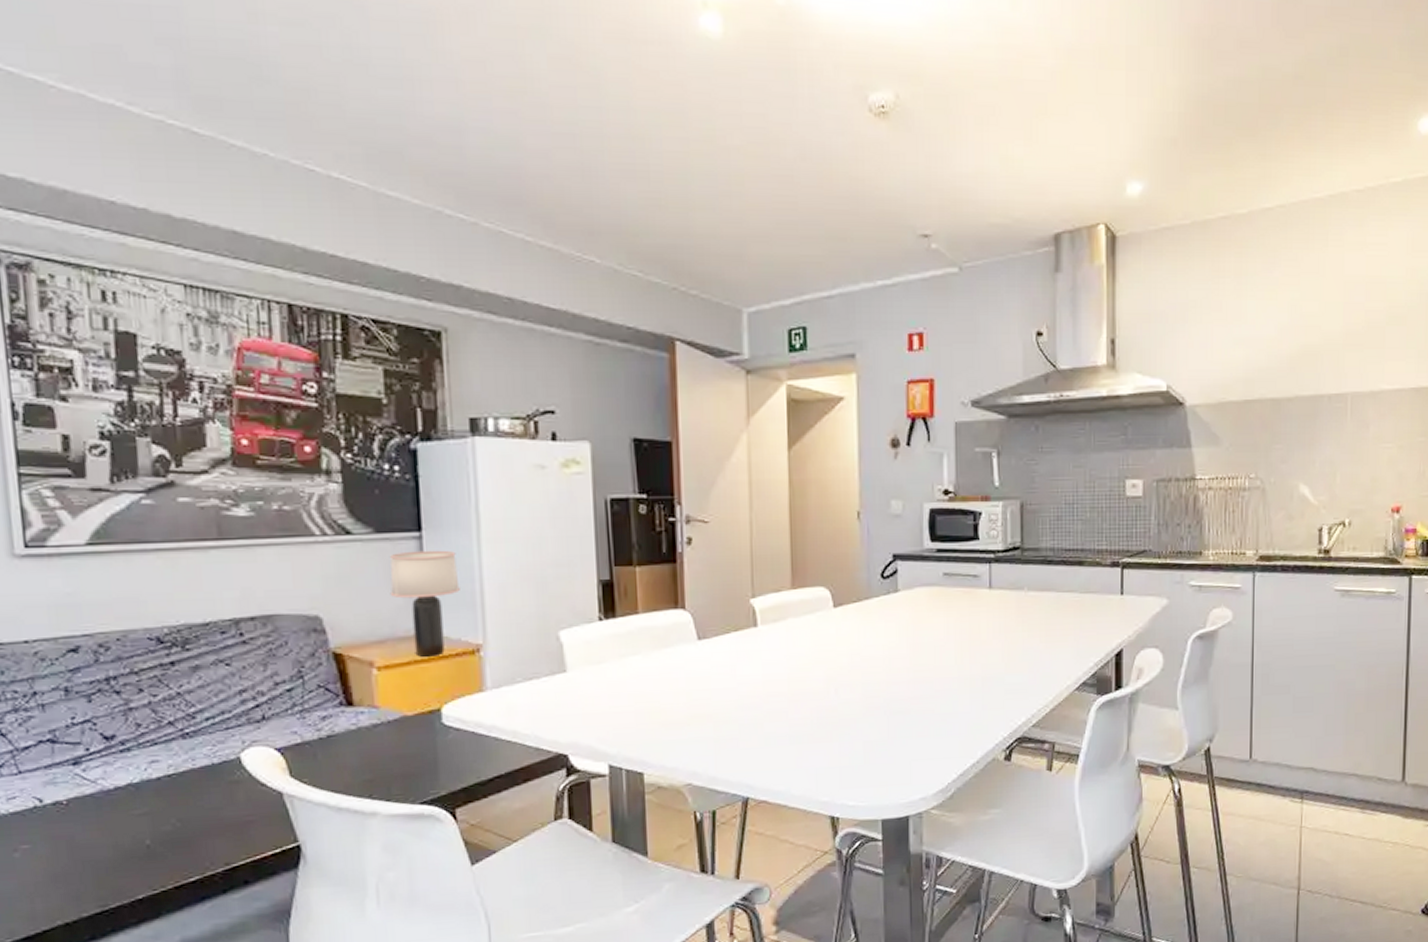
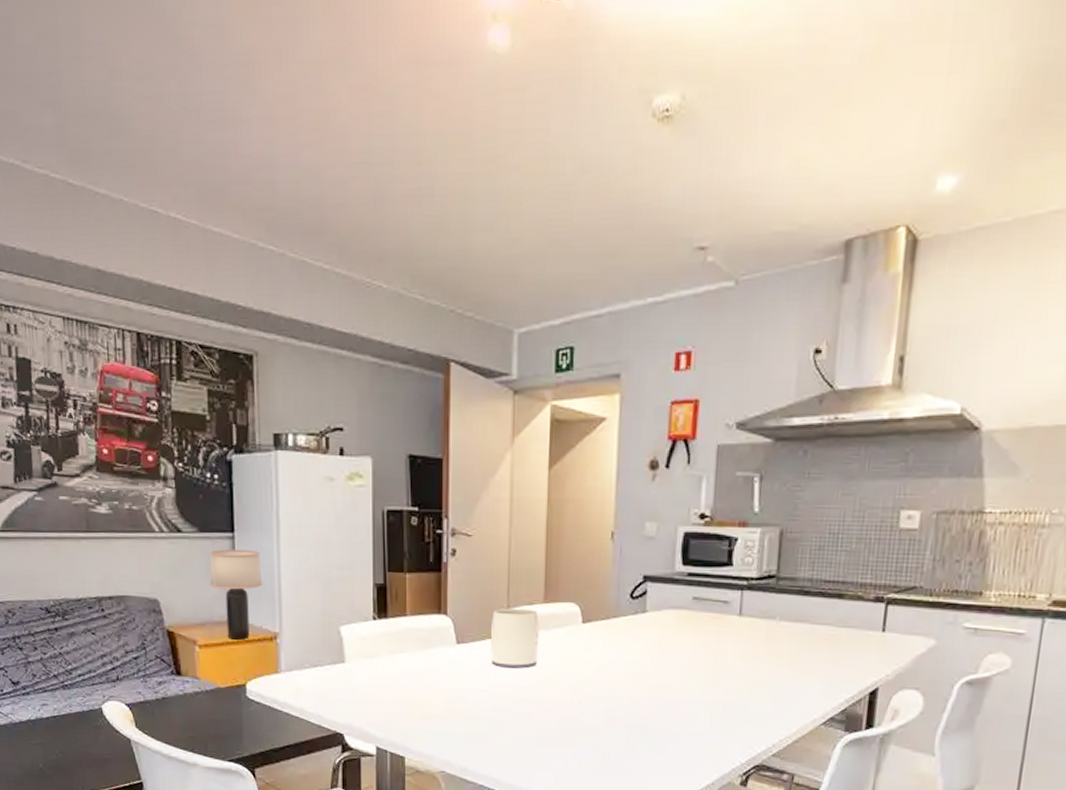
mug: none [734,596,789,662] -> present [490,608,539,669]

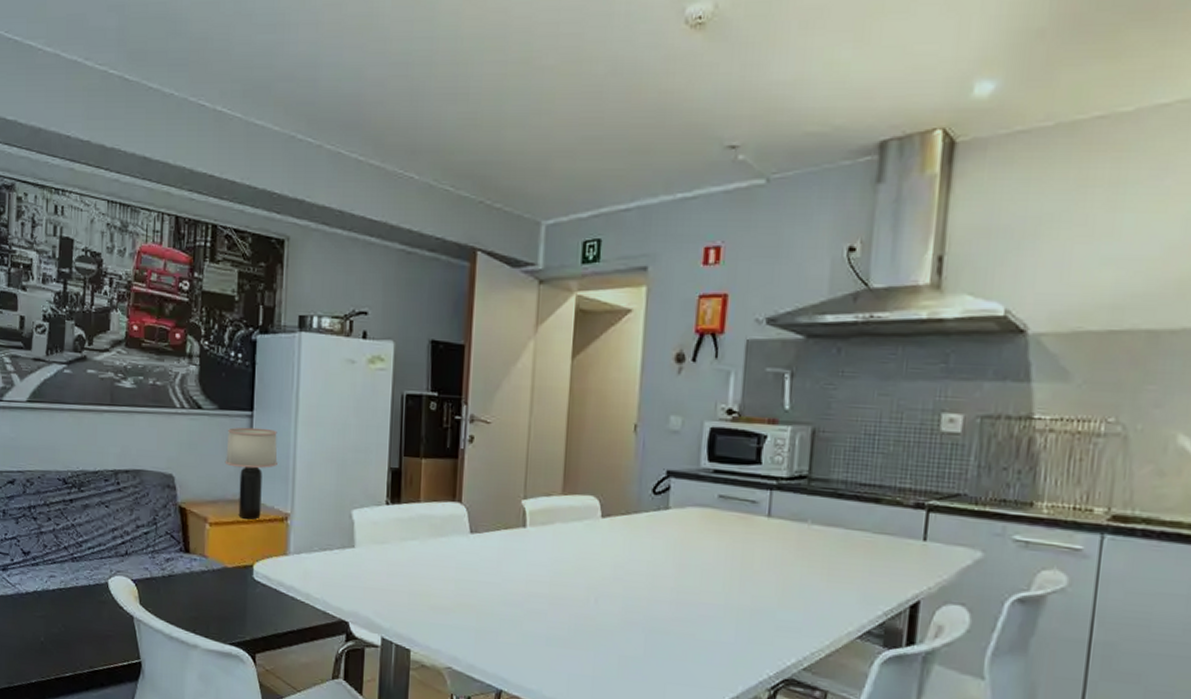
mug: present [490,608,539,669] -> none [504,498,557,562]

